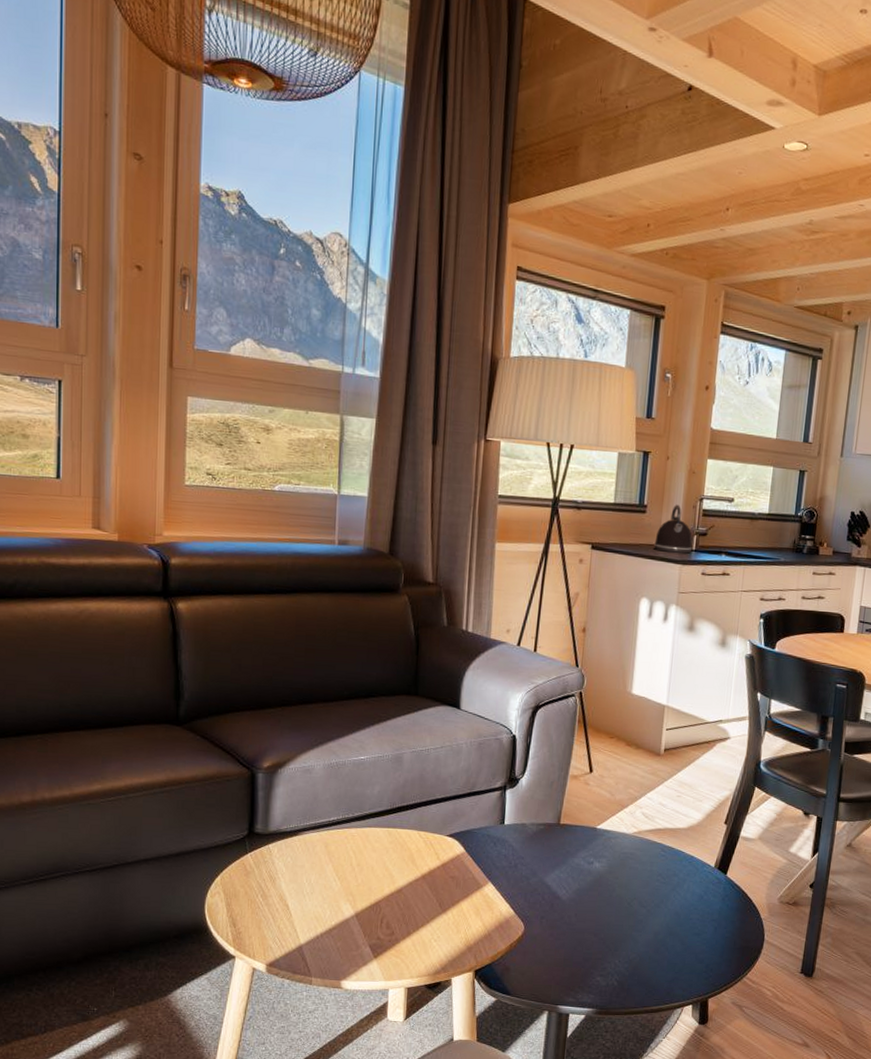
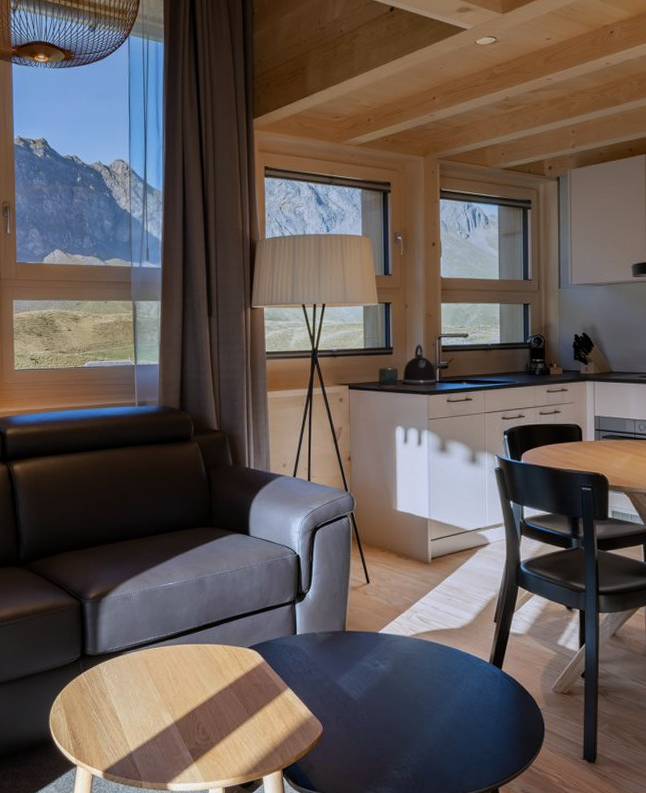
mug: none [626,526,650,553] -> present [378,366,398,388]

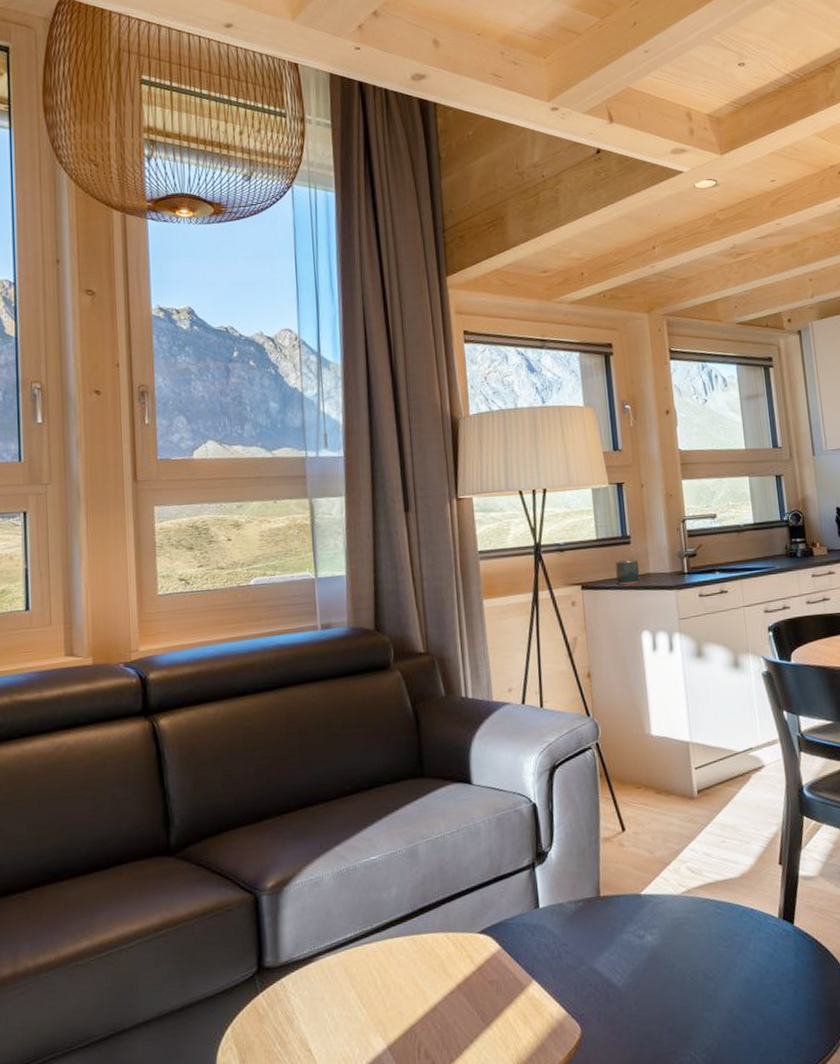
kettle: present [403,344,437,385] -> none [644,530,685,580]

